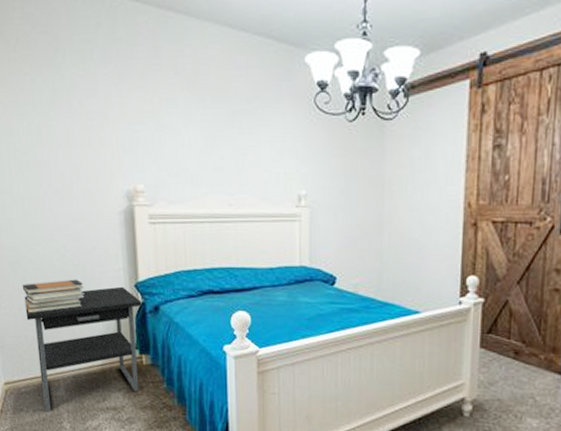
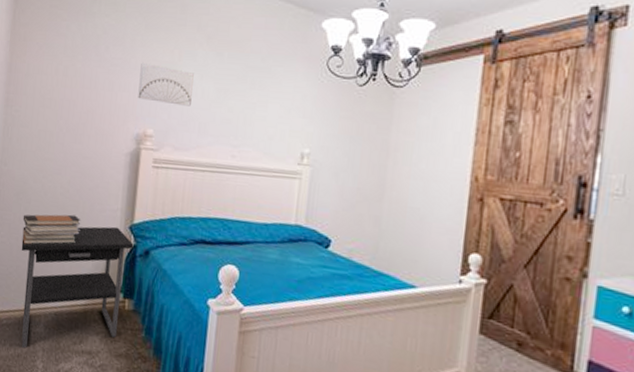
wall art: none [120,114,179,157] -> present [138,62,194,106]

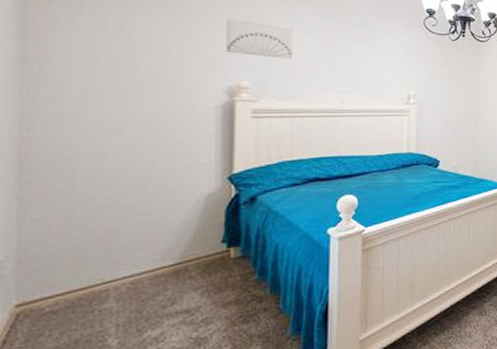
nightstand: present [21,226,134,349] -> none [67,179,235,331]
book stack: present [22,214,81,245] -> none [66,175,160,217]

